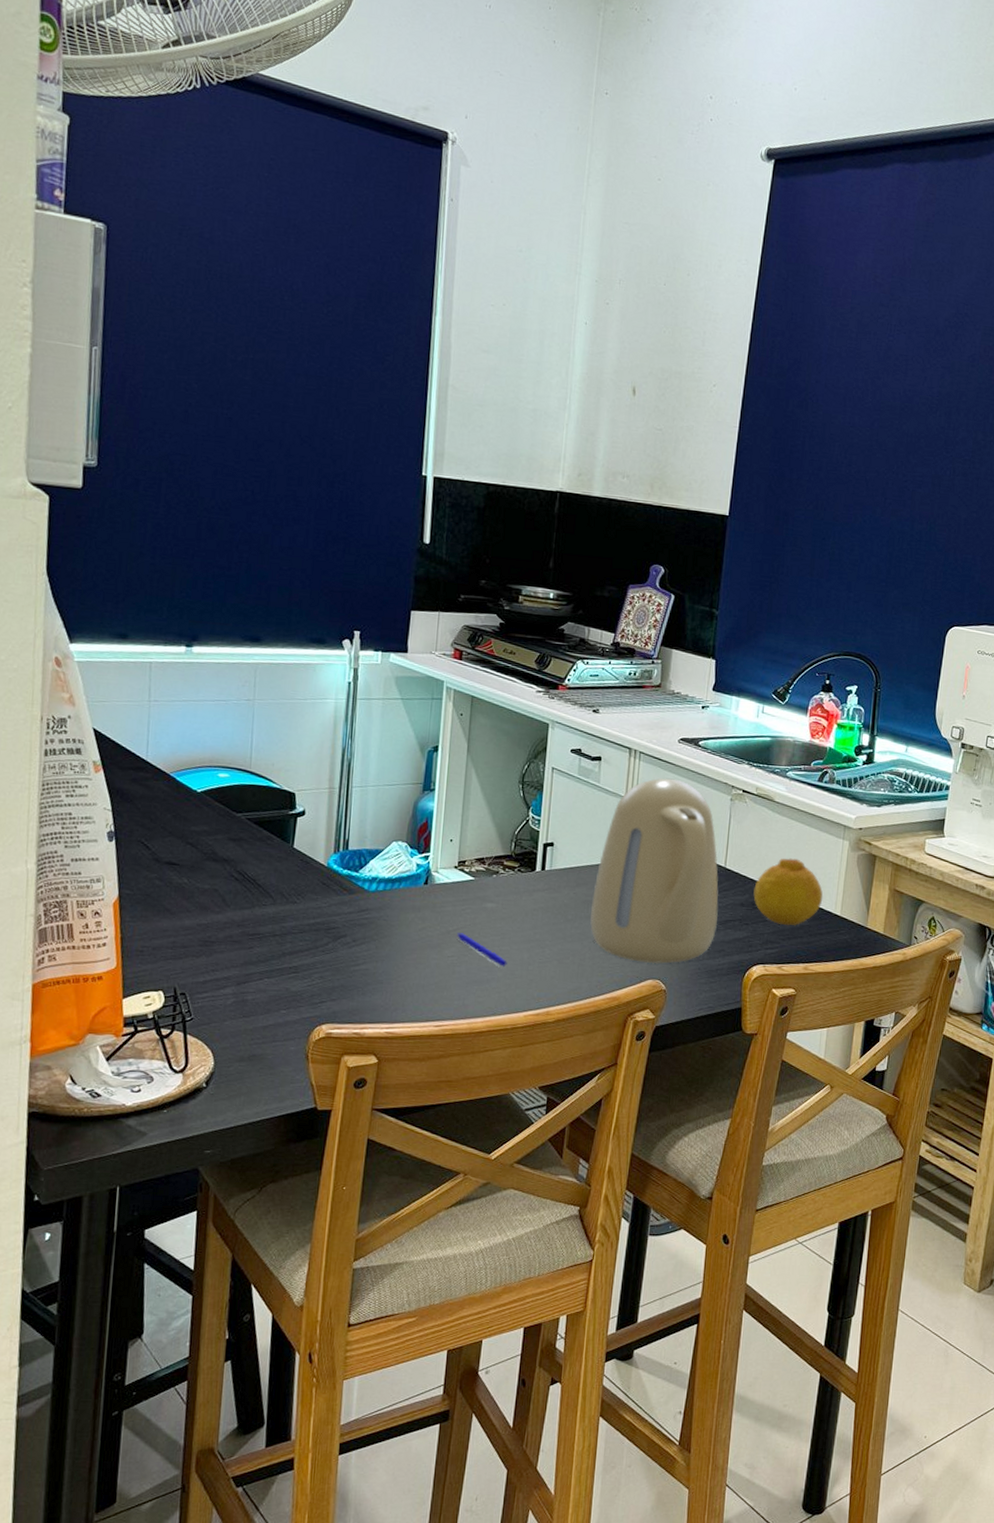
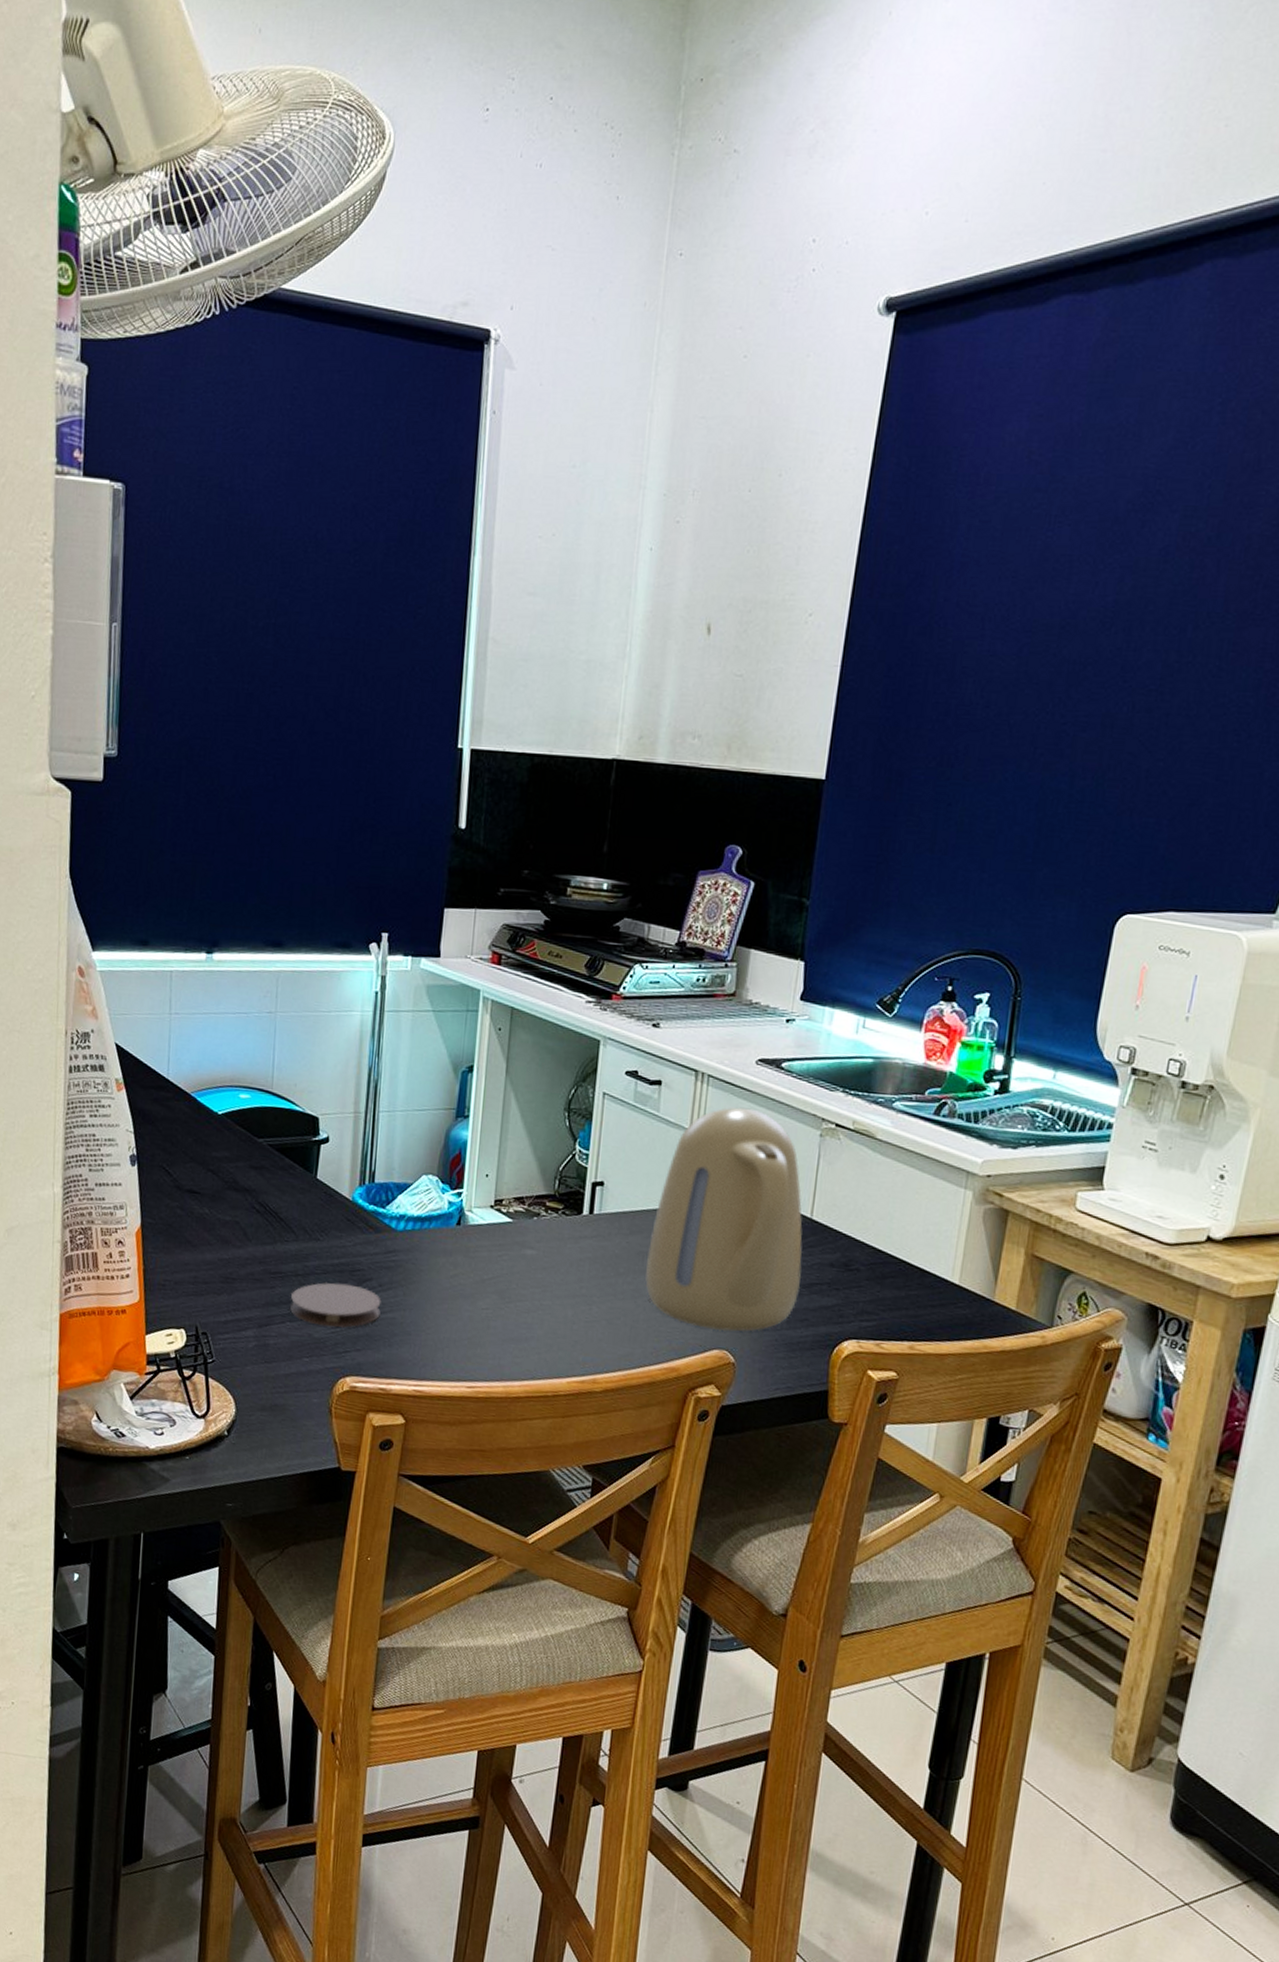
coaster: none [268,940,355,981] -> present [290,1282,382,1328]
pen: present [457,933,507,967] -> none [492,1282,549,1324]
fruit: present [753,858,823,926] -> none [846,1209,937,1294]

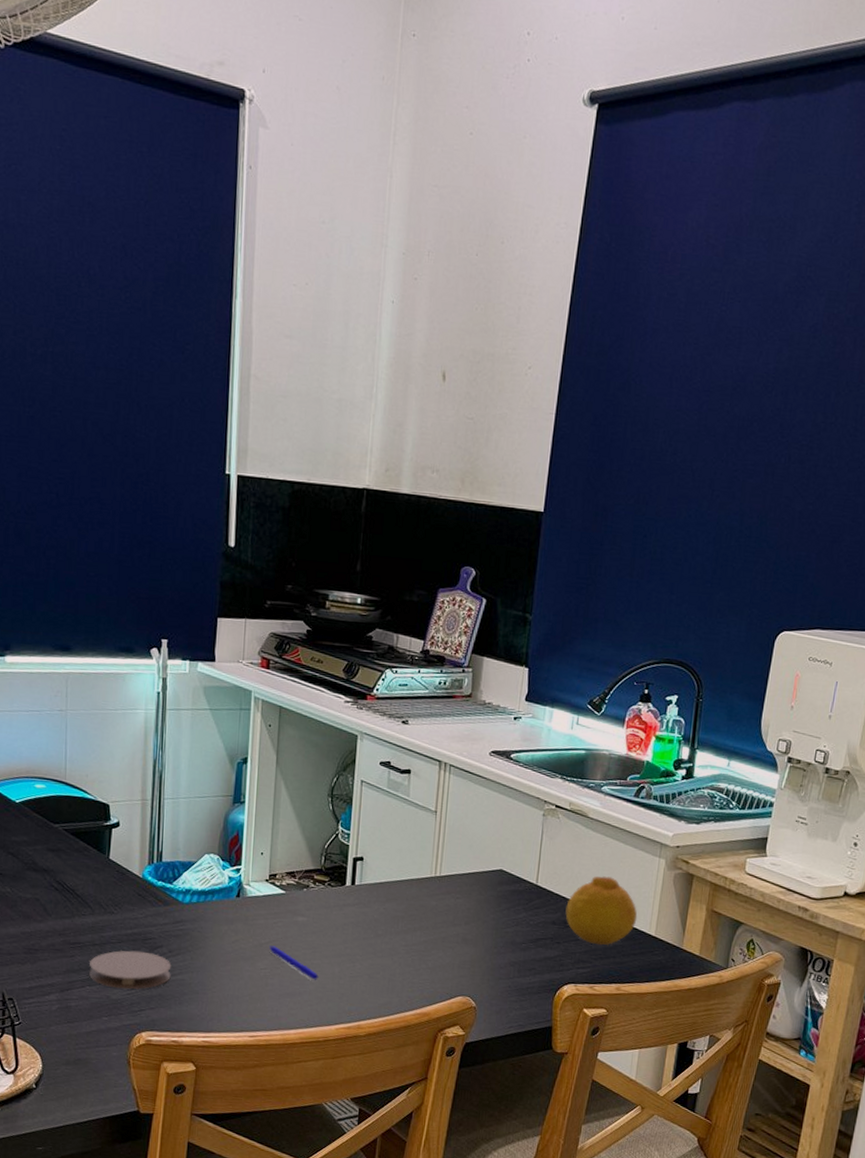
pen: none [492,1282,549,1324] -> present [269,946,319,980]
kettle: present [645,1107,803,1332] -> none [400,792,530,981]
fruit: none [846,1209,937,1294] -> present [565,876,638,946]

